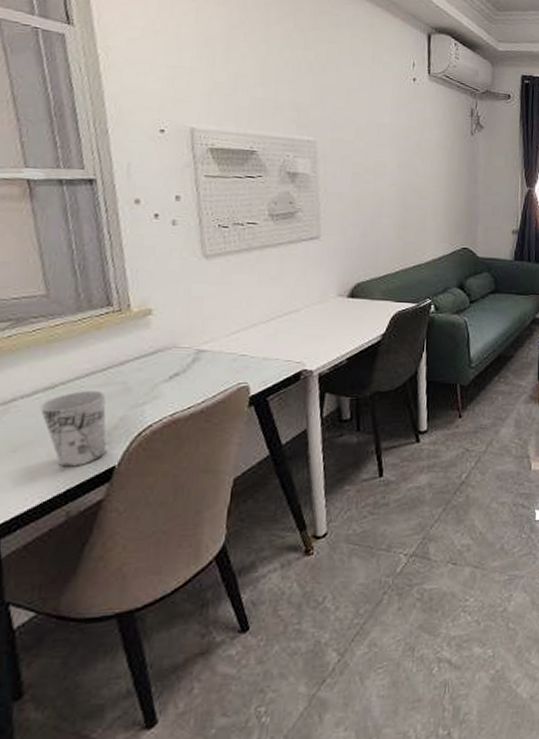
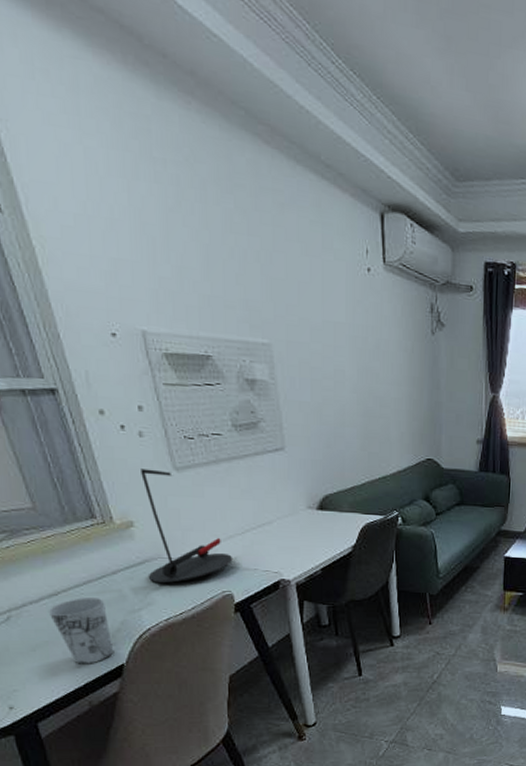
desk lamp: none [159,256,254,374] -> present [141,468,233,583]

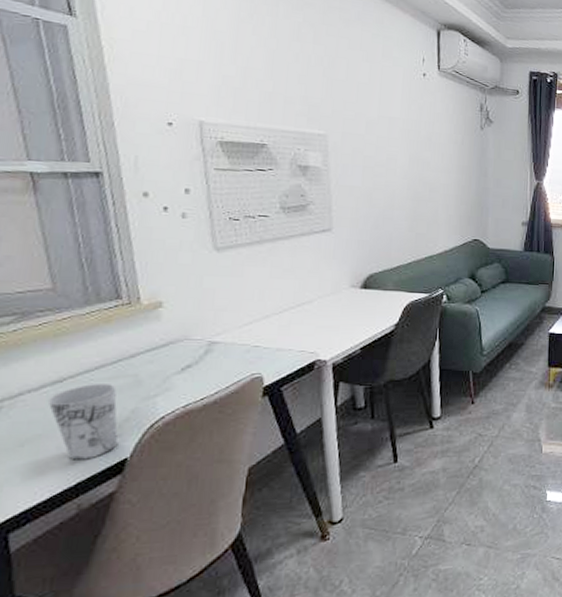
desk lamp: present [141,468,233,583] -> none [171,249,267,366]

